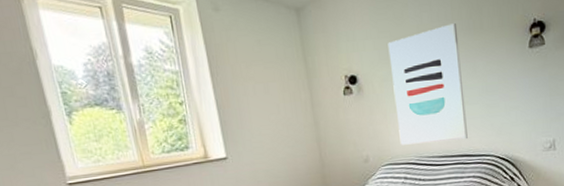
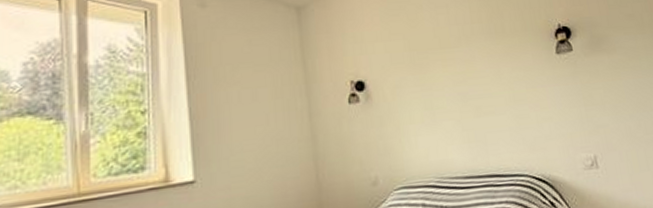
wall art: present [388,22,468,145] -> none [400,26,497,164]

